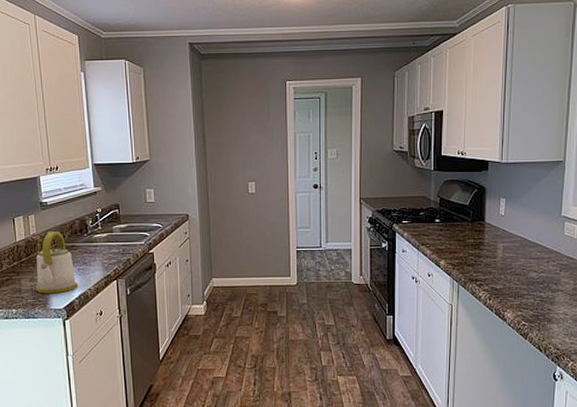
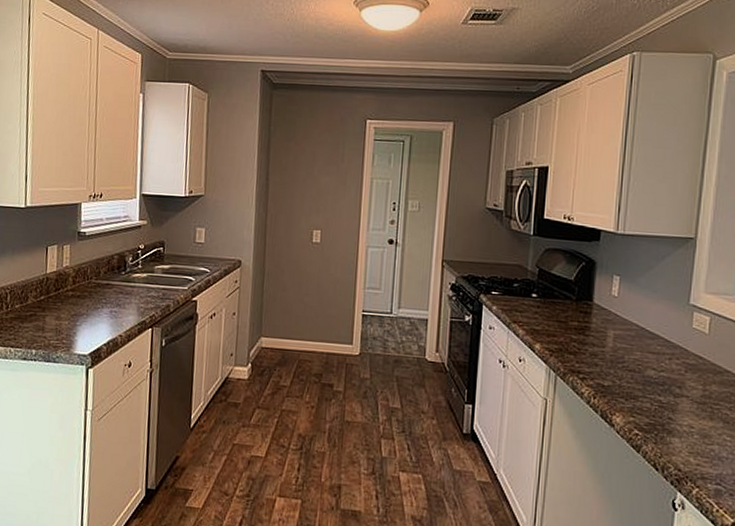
kettle: present [35,231,78,294] -> none [60,265,109,337]

